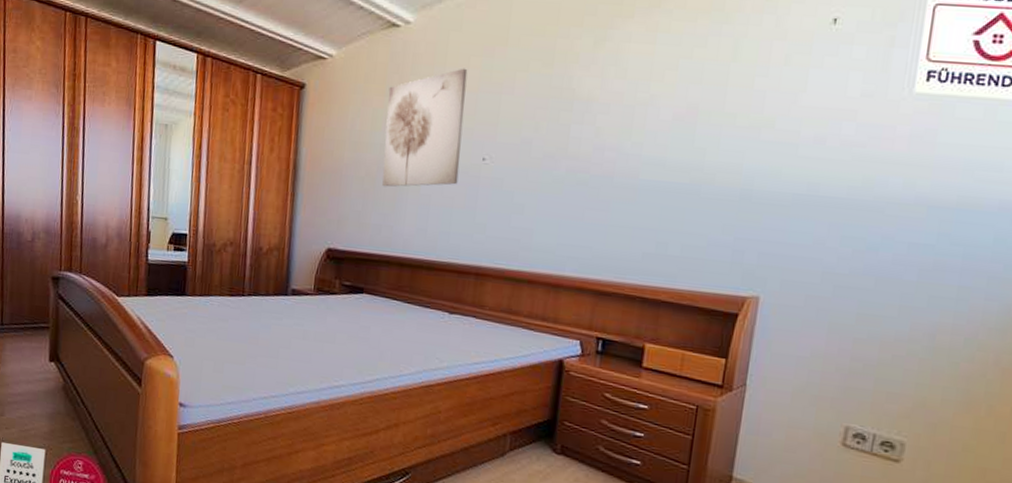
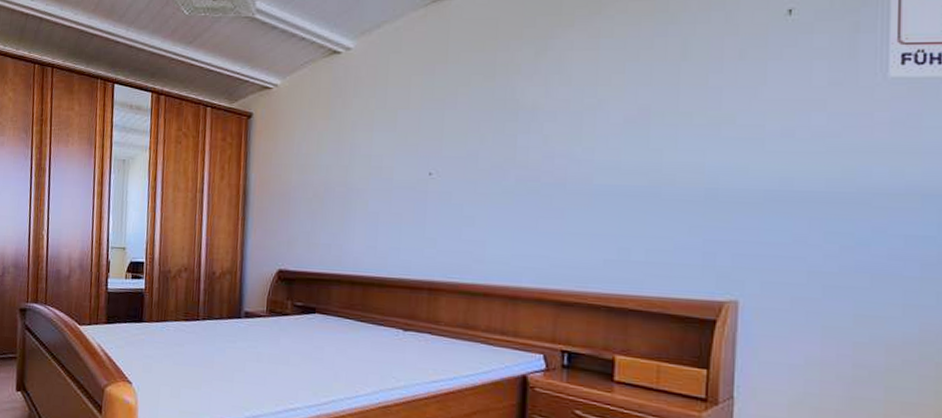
wall art: present [382,68,468,187] -> none [329,87,409,207]

